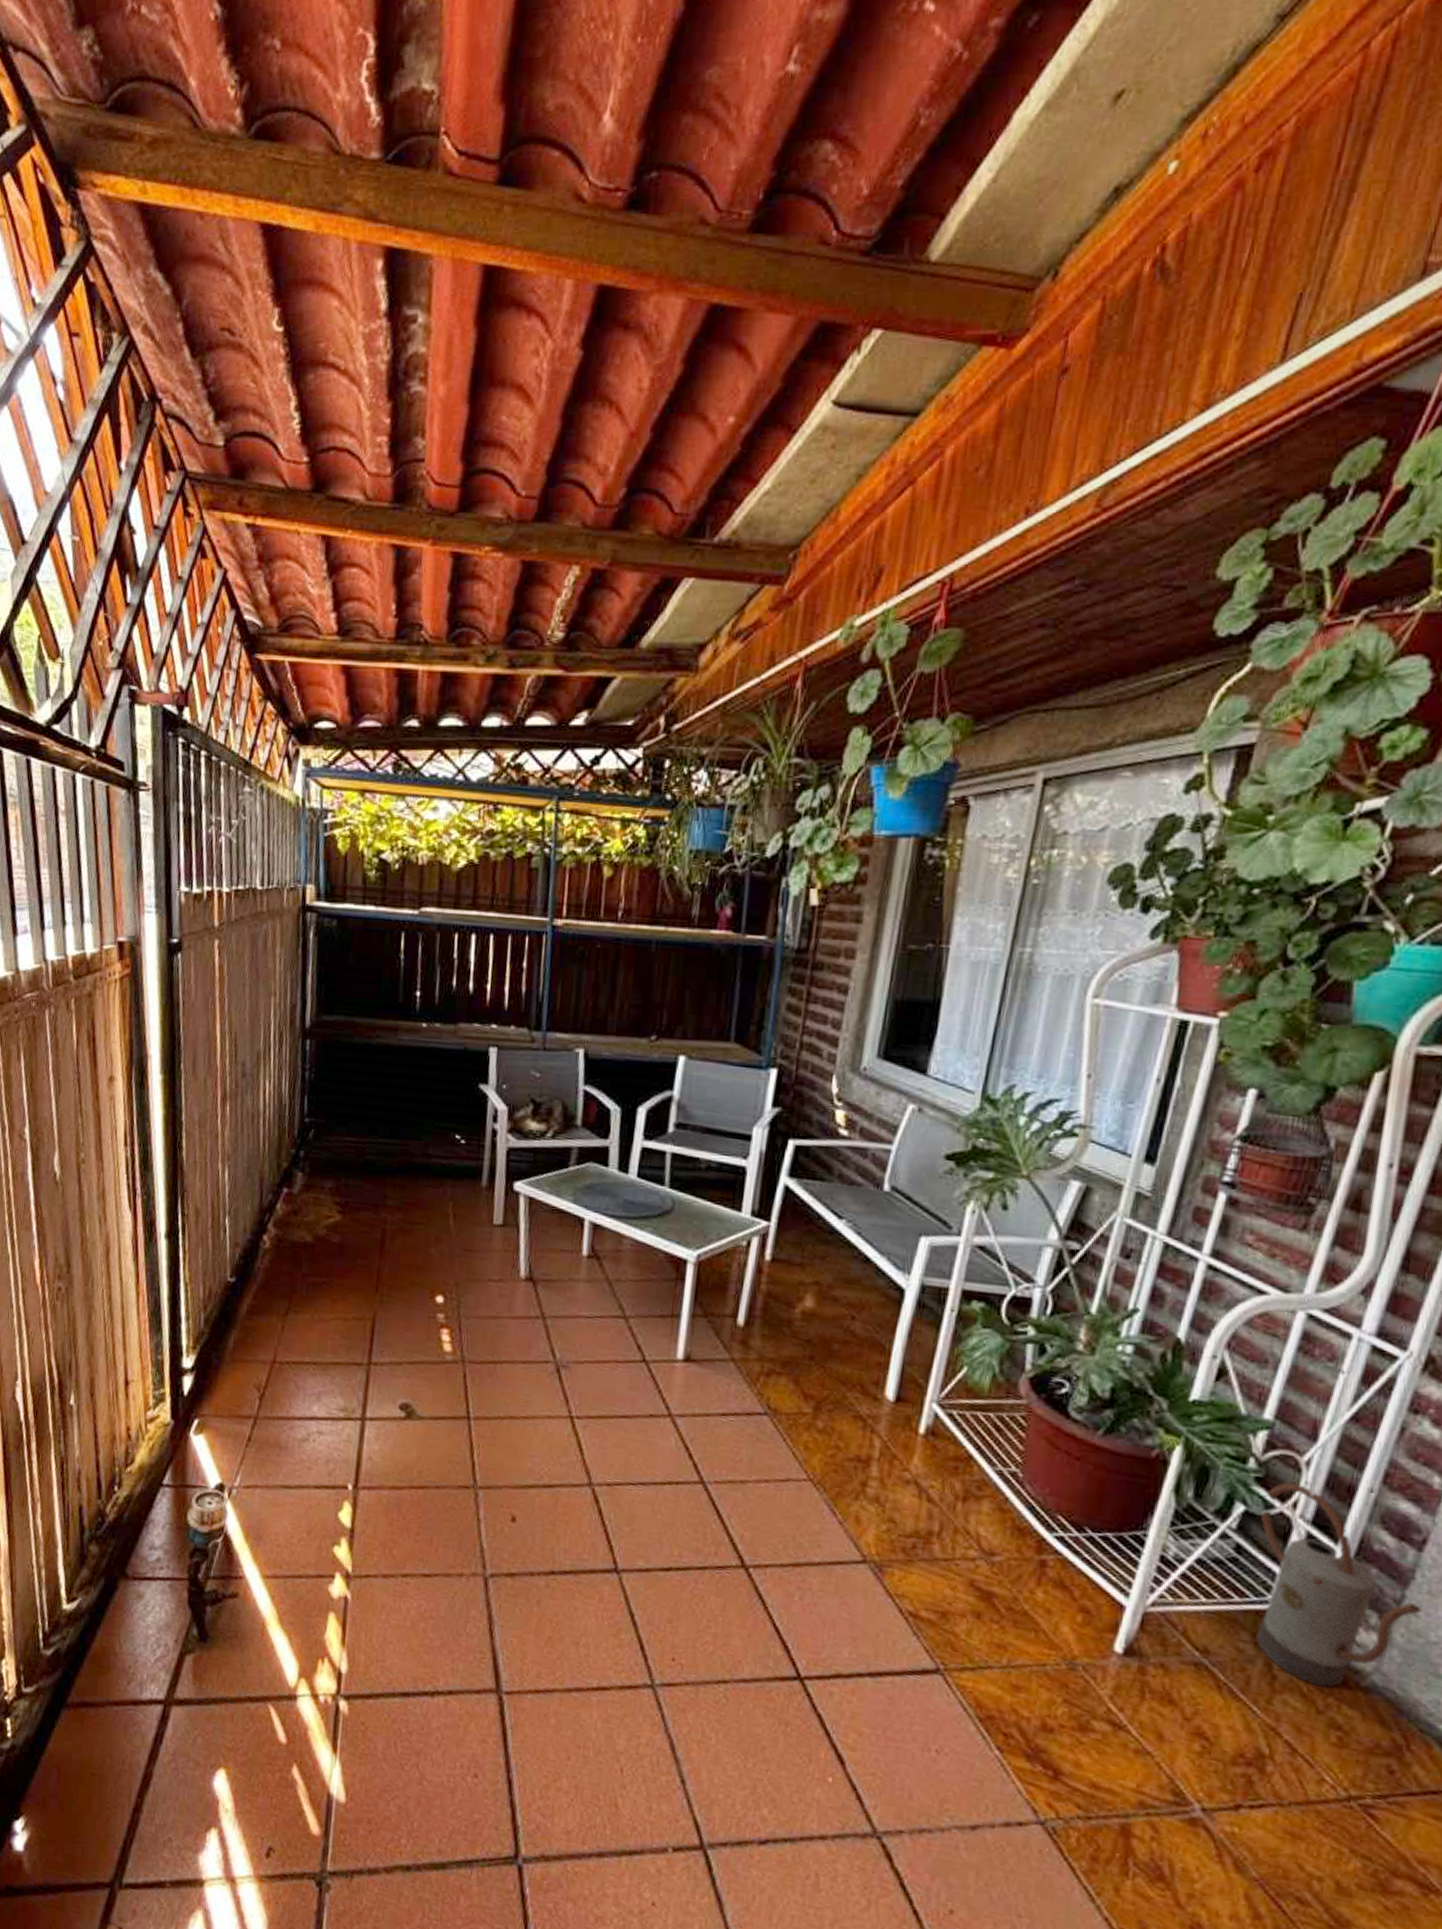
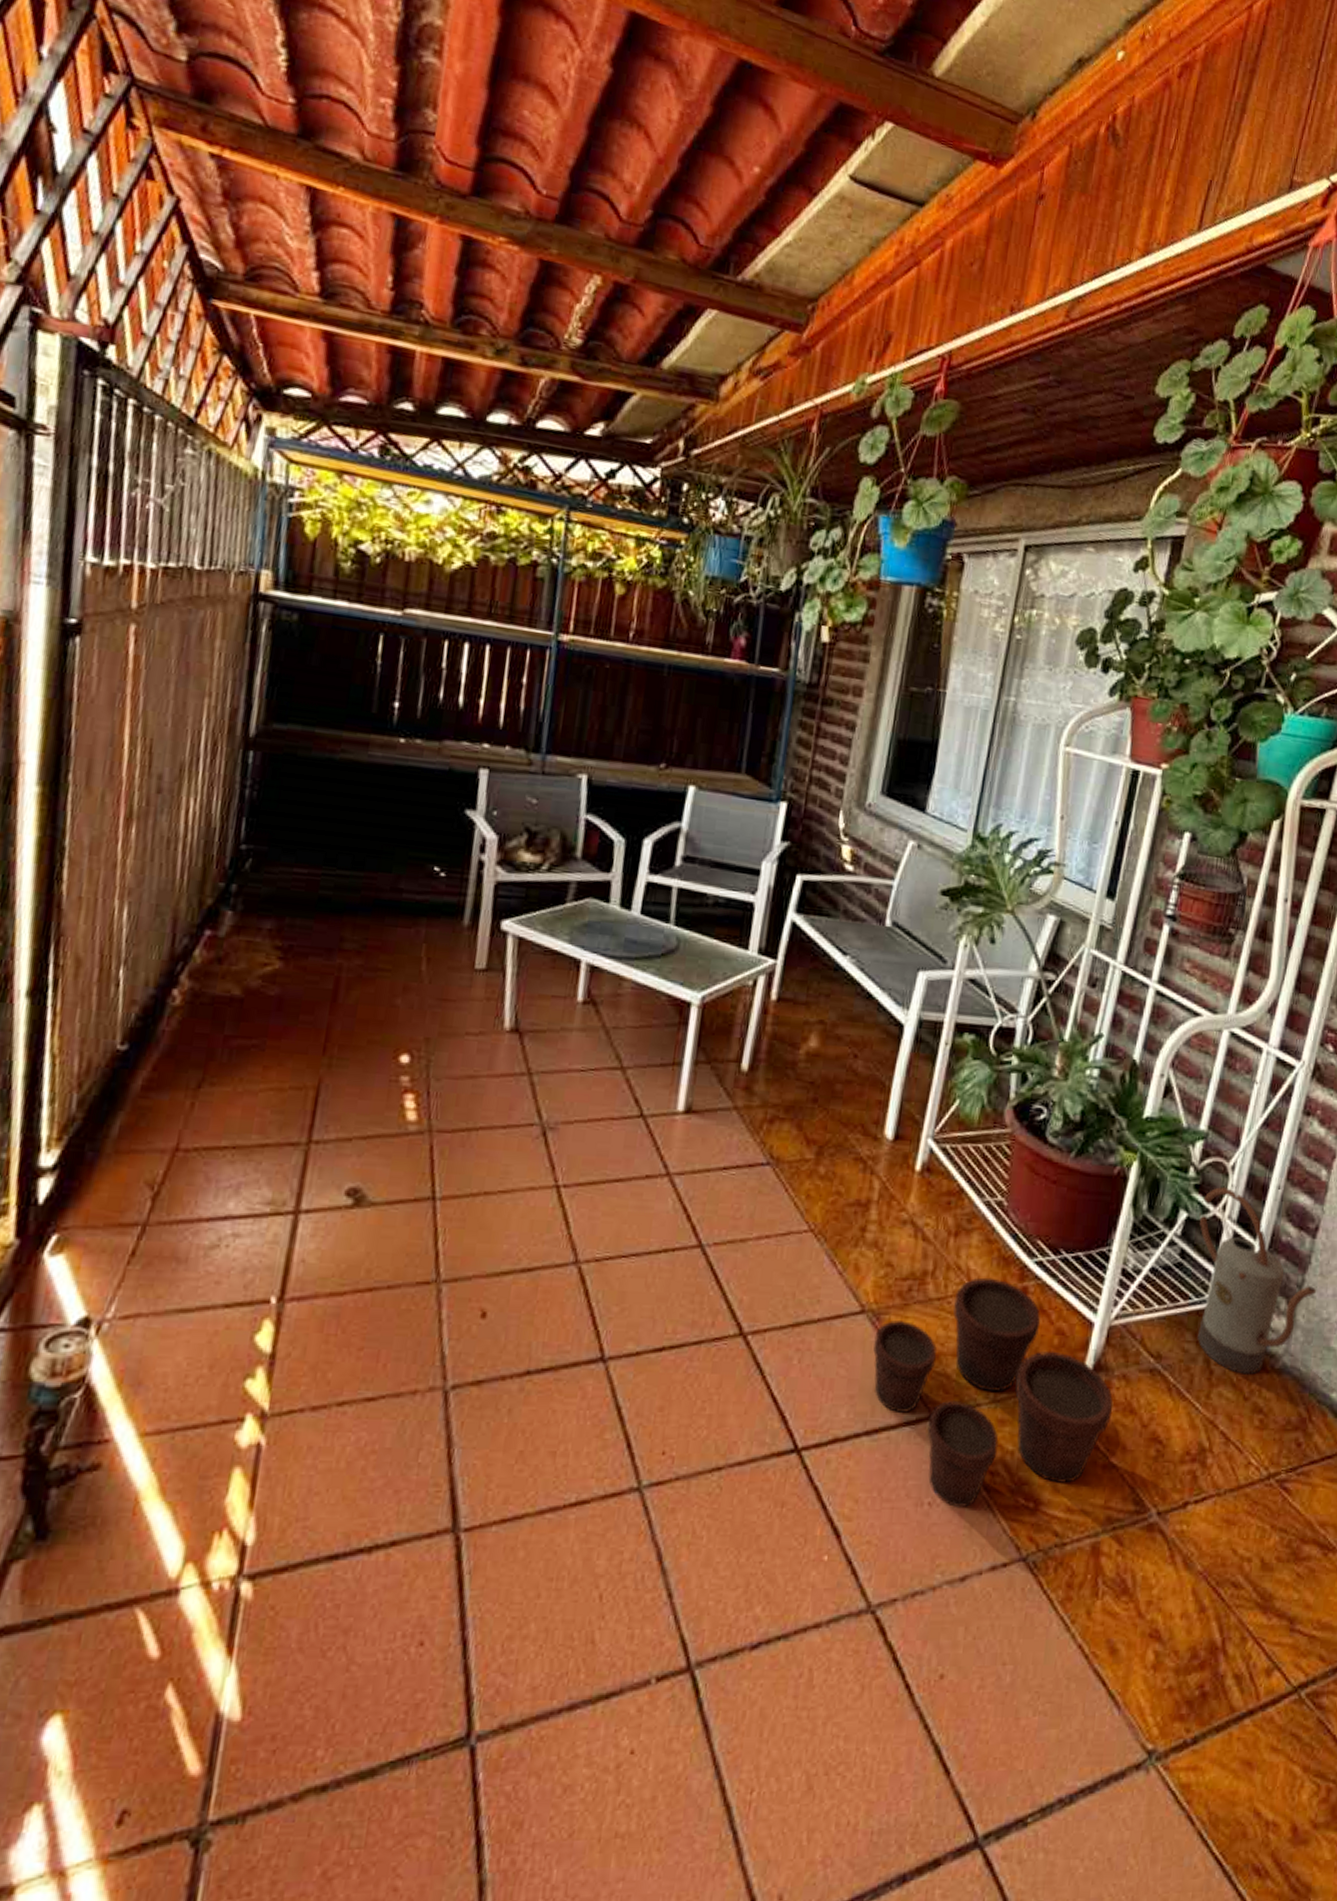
flower pot: none [875,1544,1149,1762] -> present [873,1277,1114,1507]

